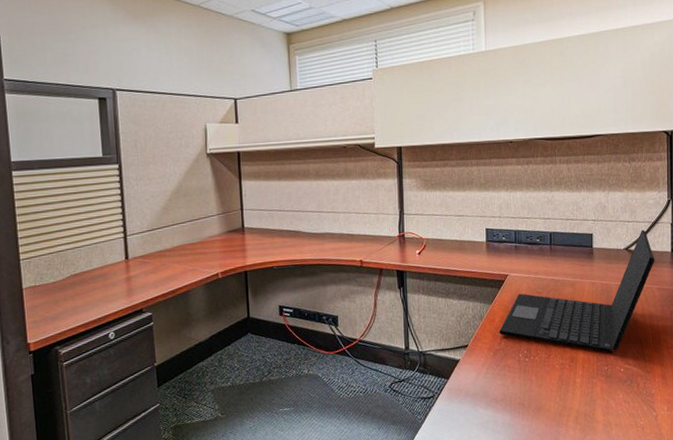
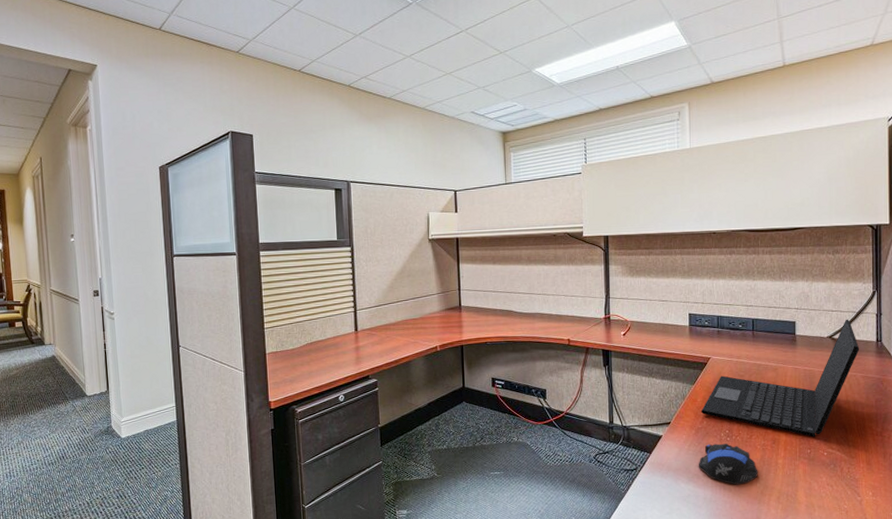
computer mouse: none [496,364,557,408] -> present [698,443,758,485]

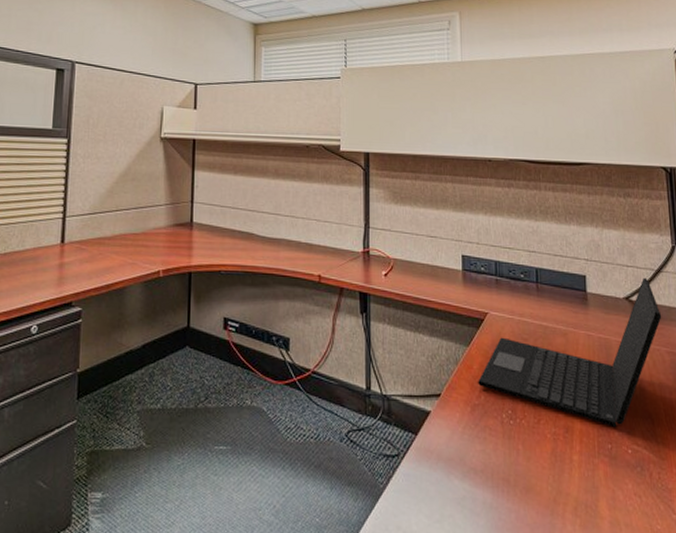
computer mouse: present [698,443,758,485] -> none [475,427,549,487]

